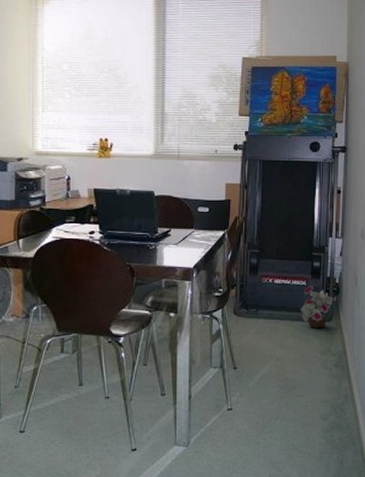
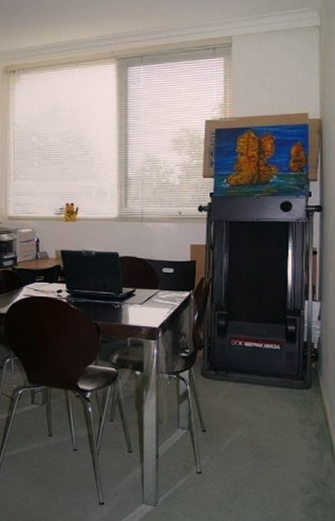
decorative plant: present [300,286,333,328] -> none [274,350,311,396]

